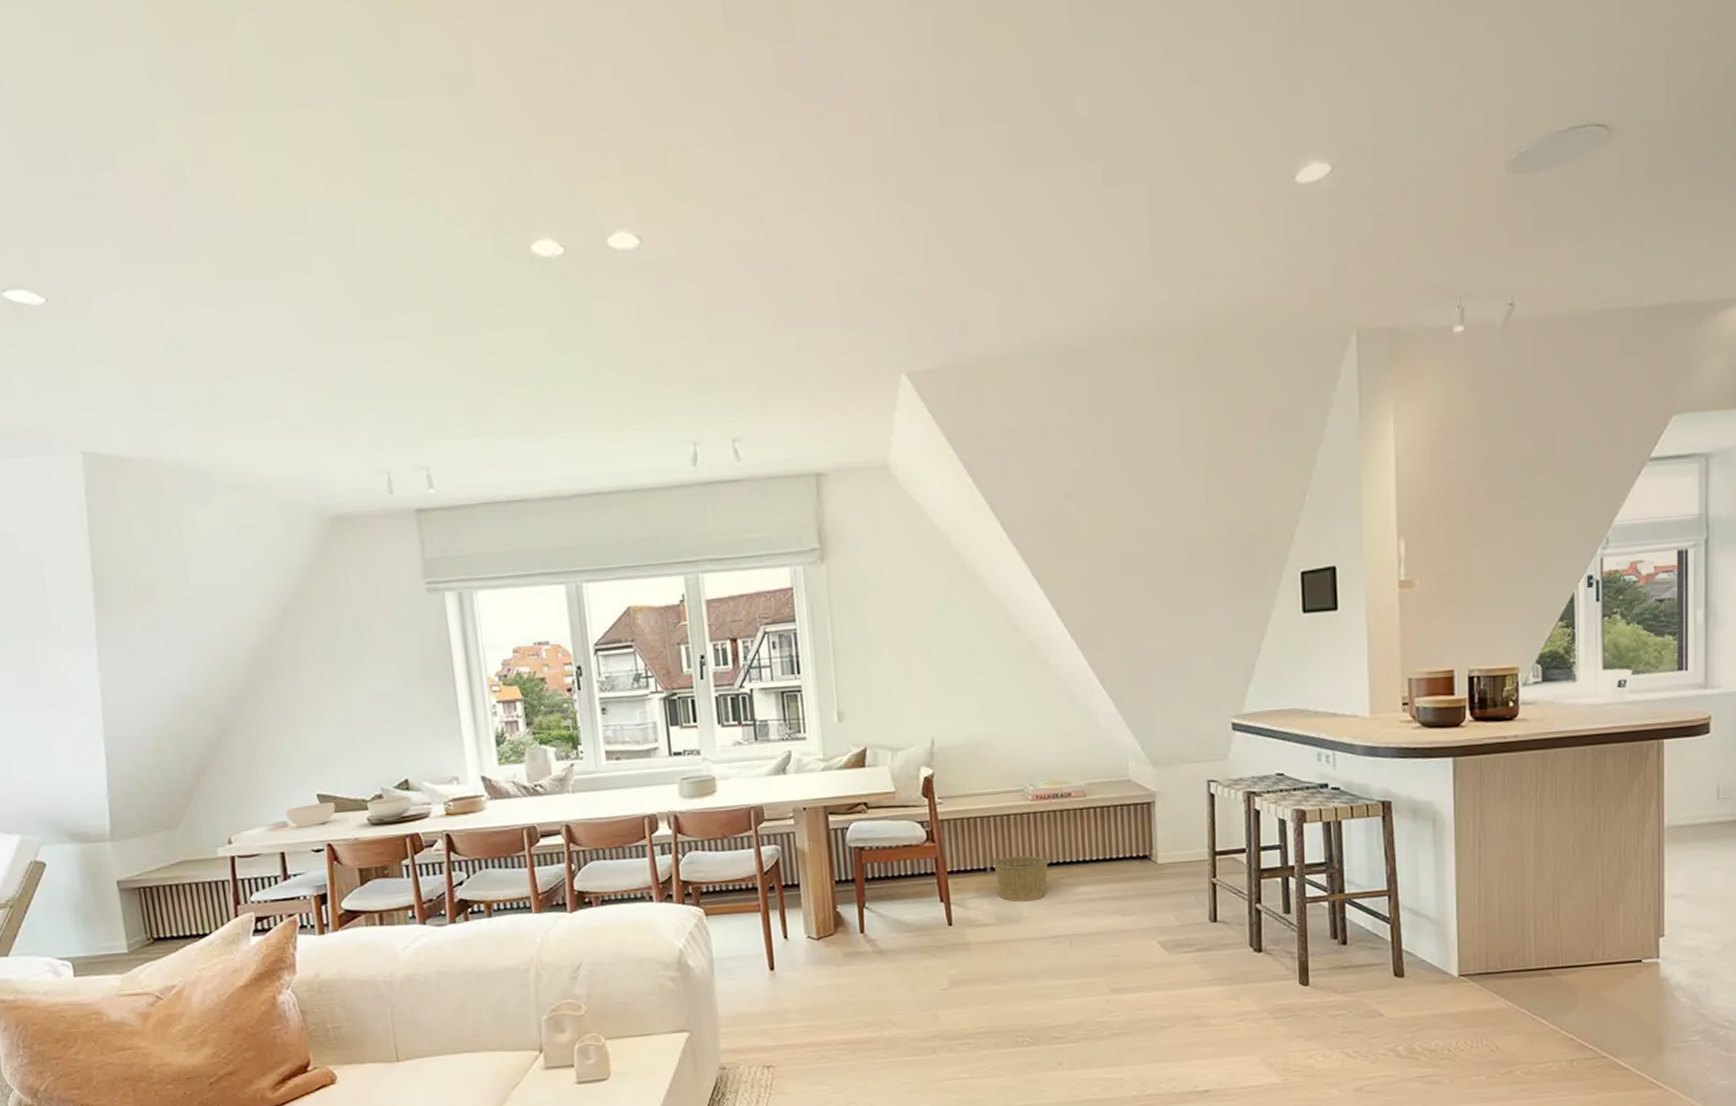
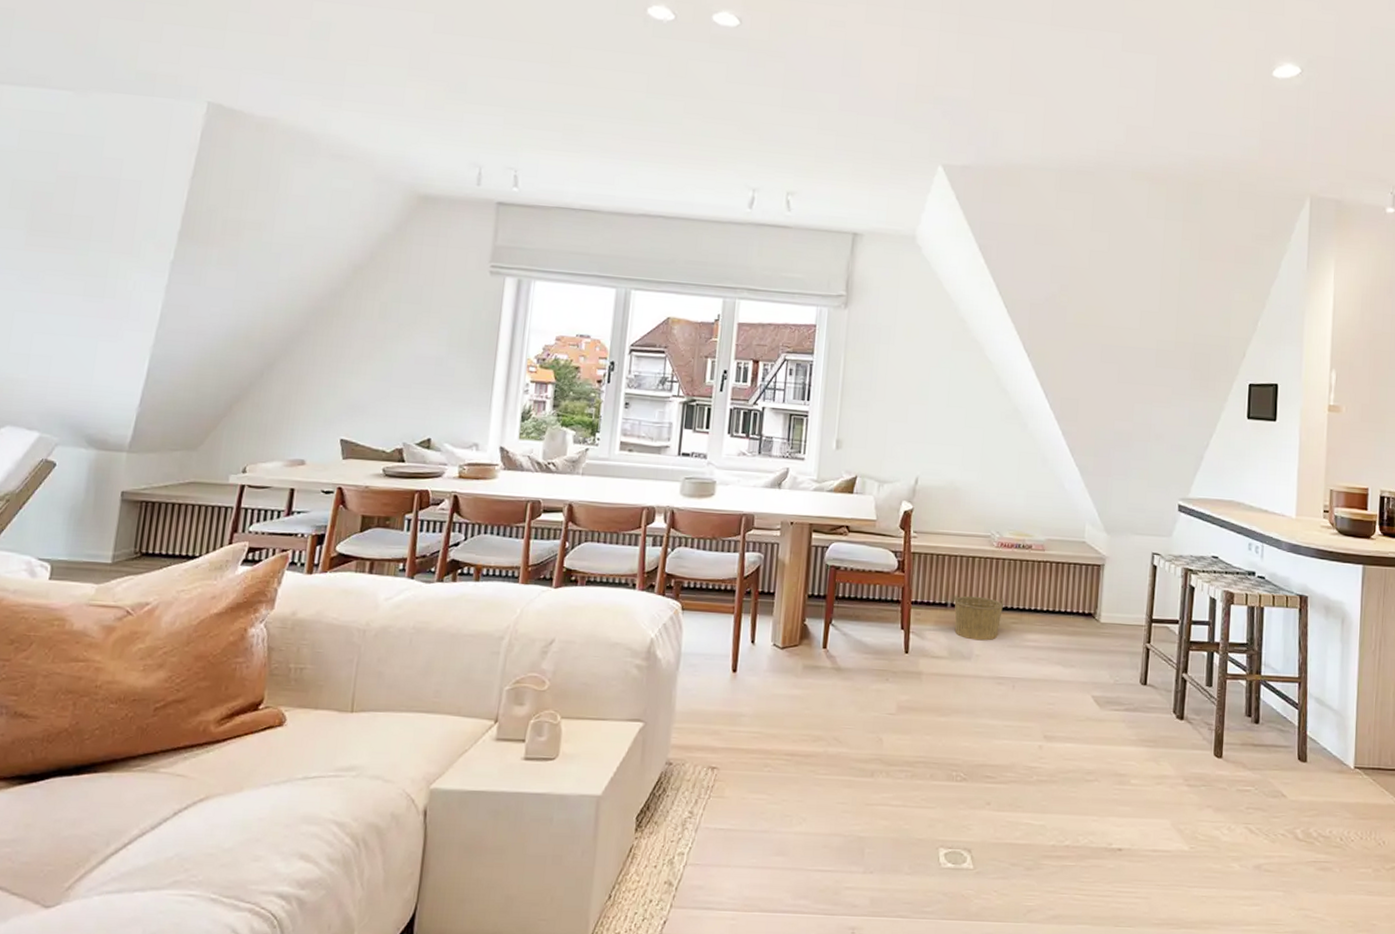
bowl: present [285,802,336,827] -> none [305,447,356,469]
bowl: present [366,795,412,822] -> none [385,452,430,476]

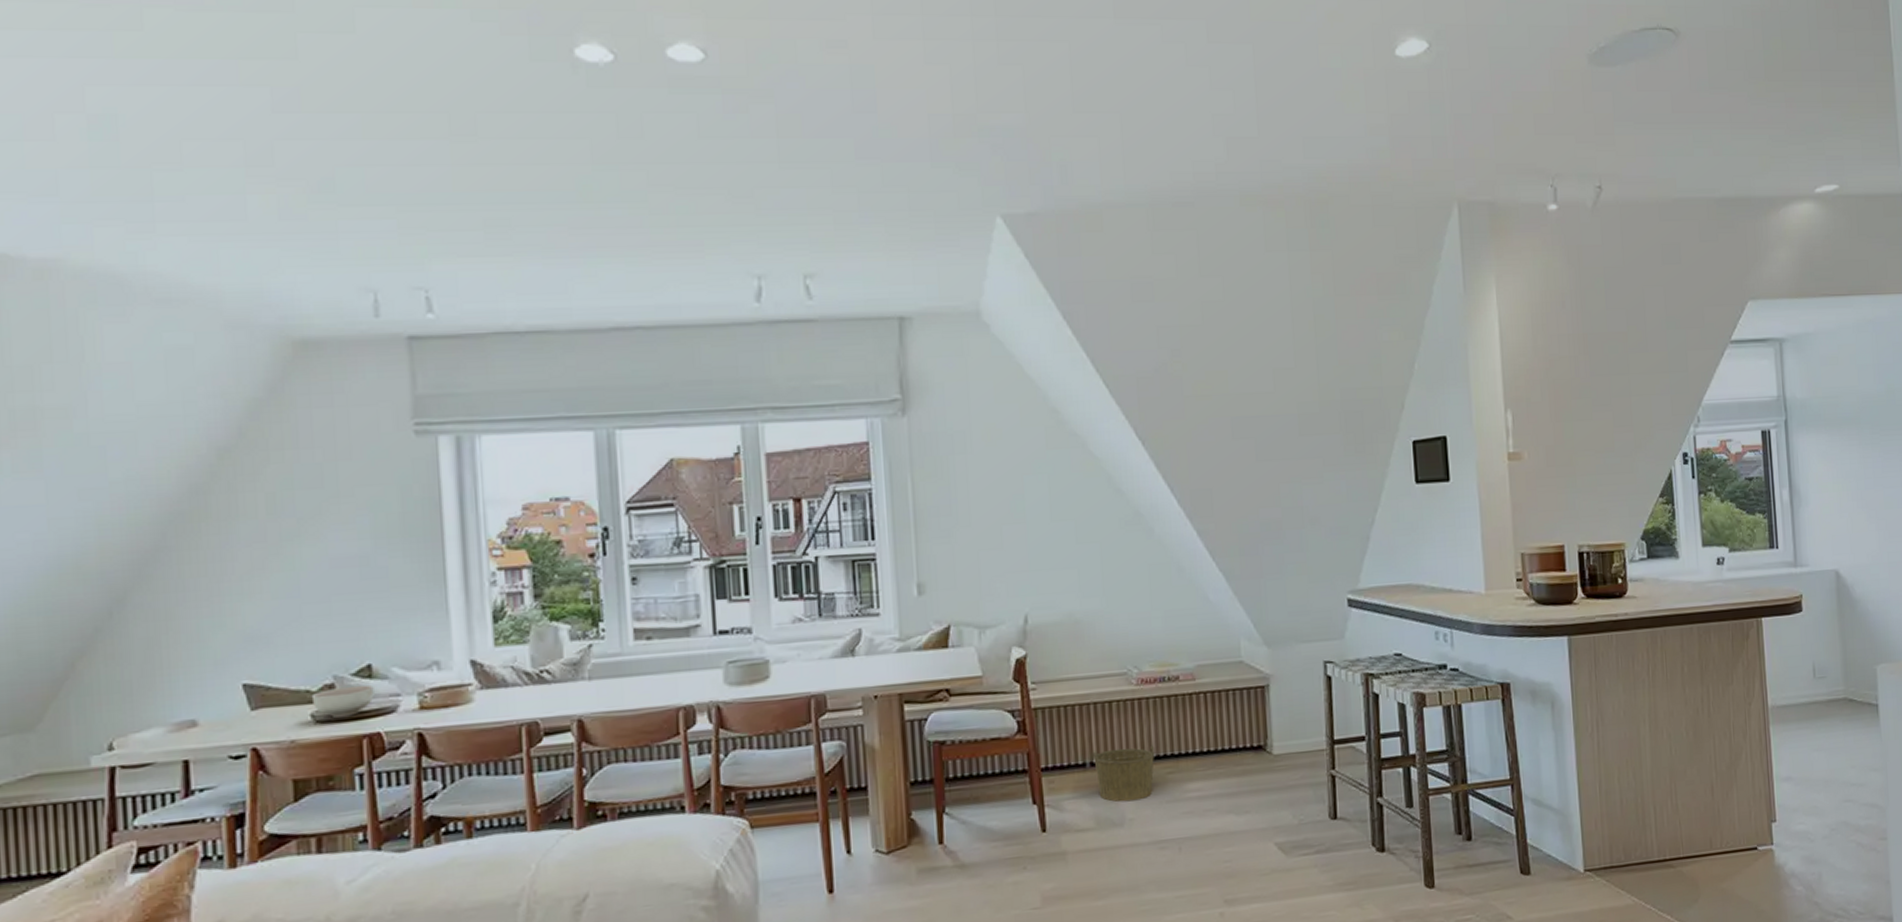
bowl: none [385,452,430,476] -> present [311,684,374,719]

